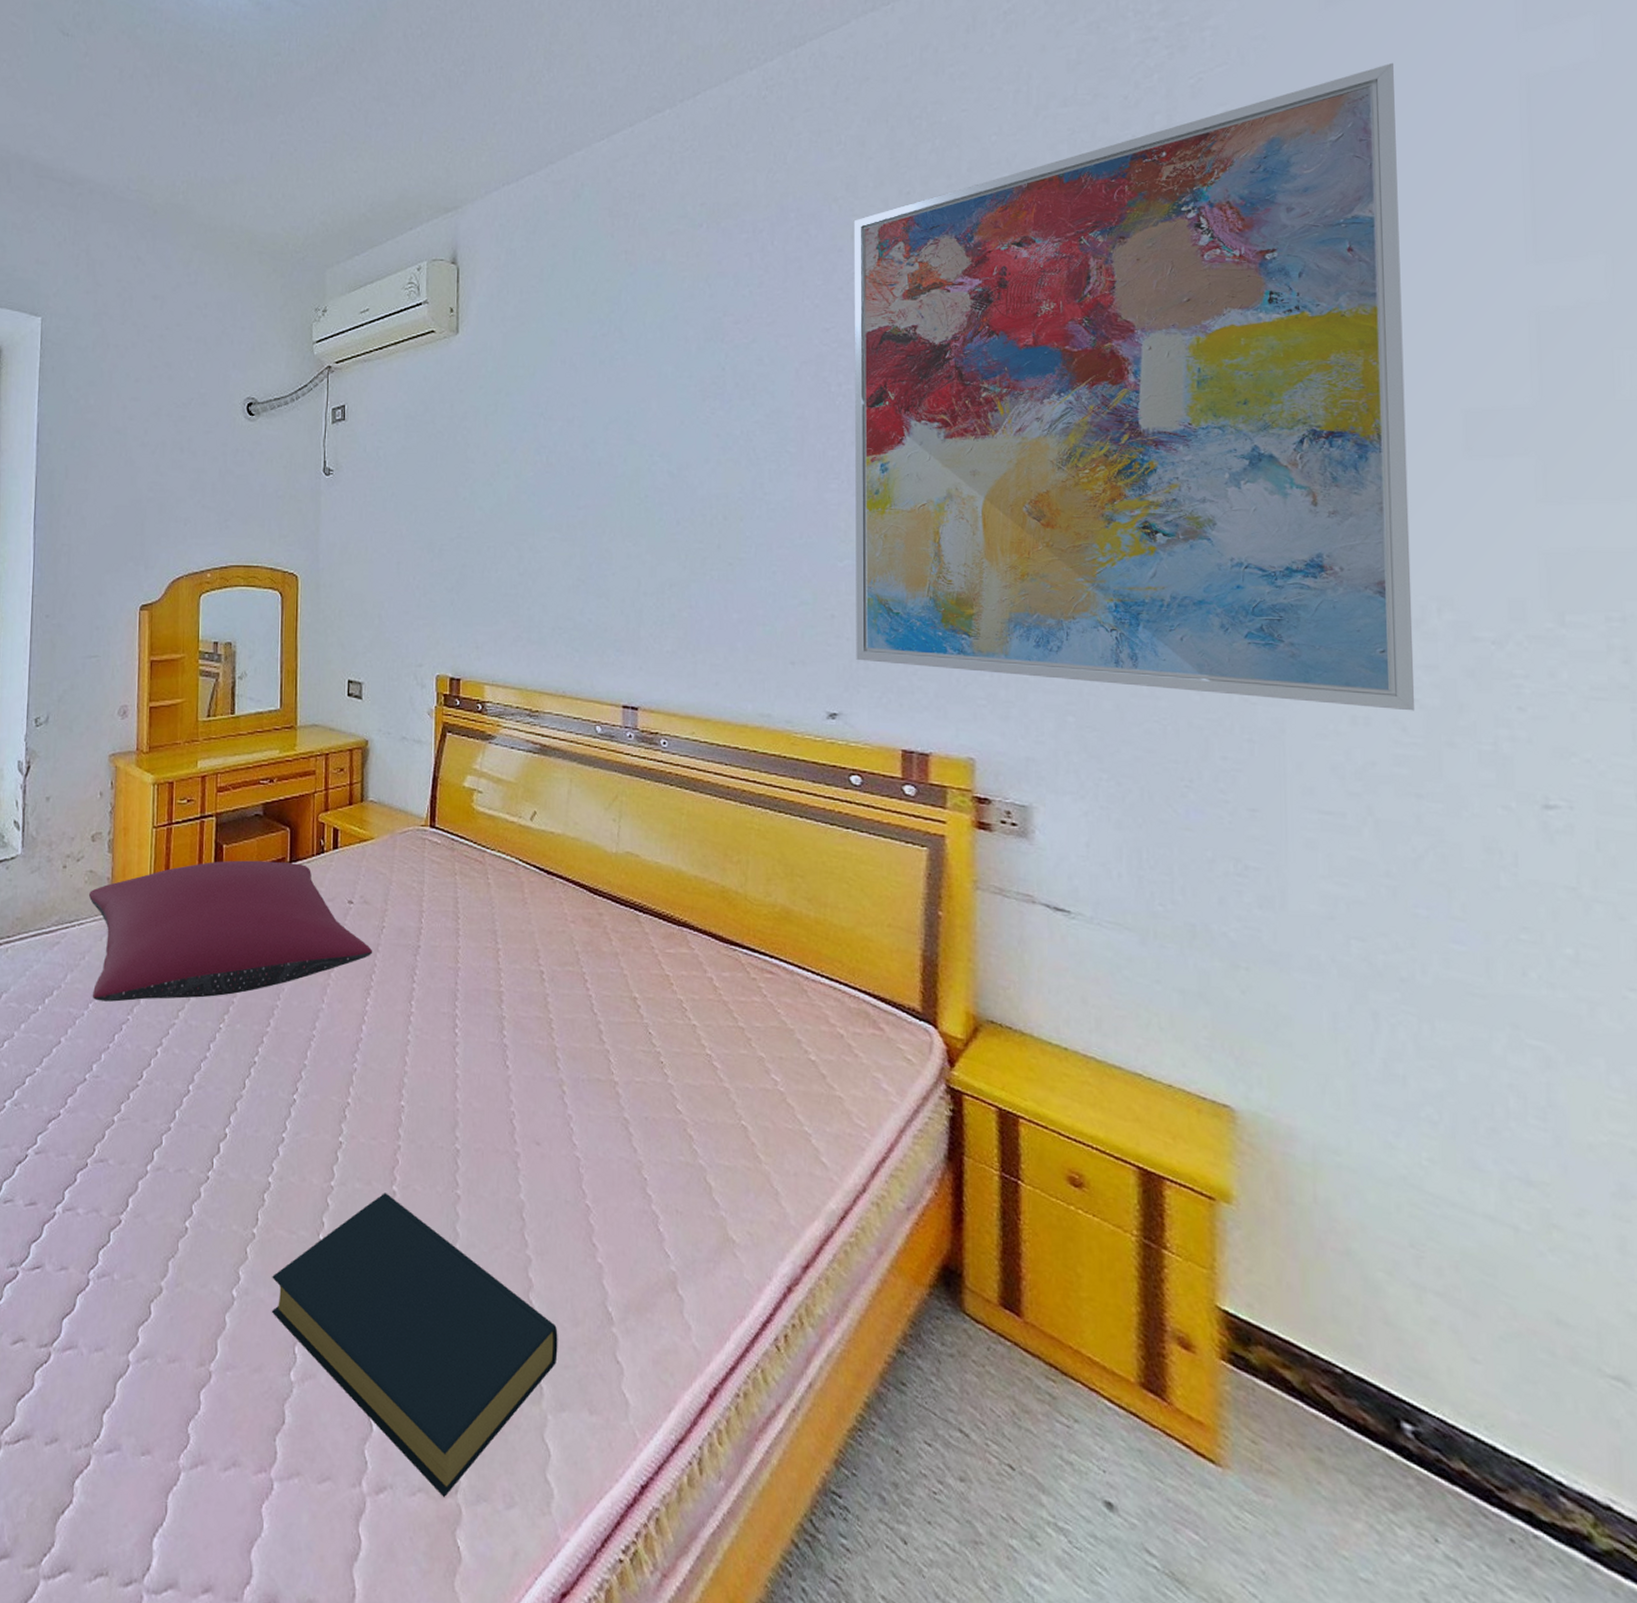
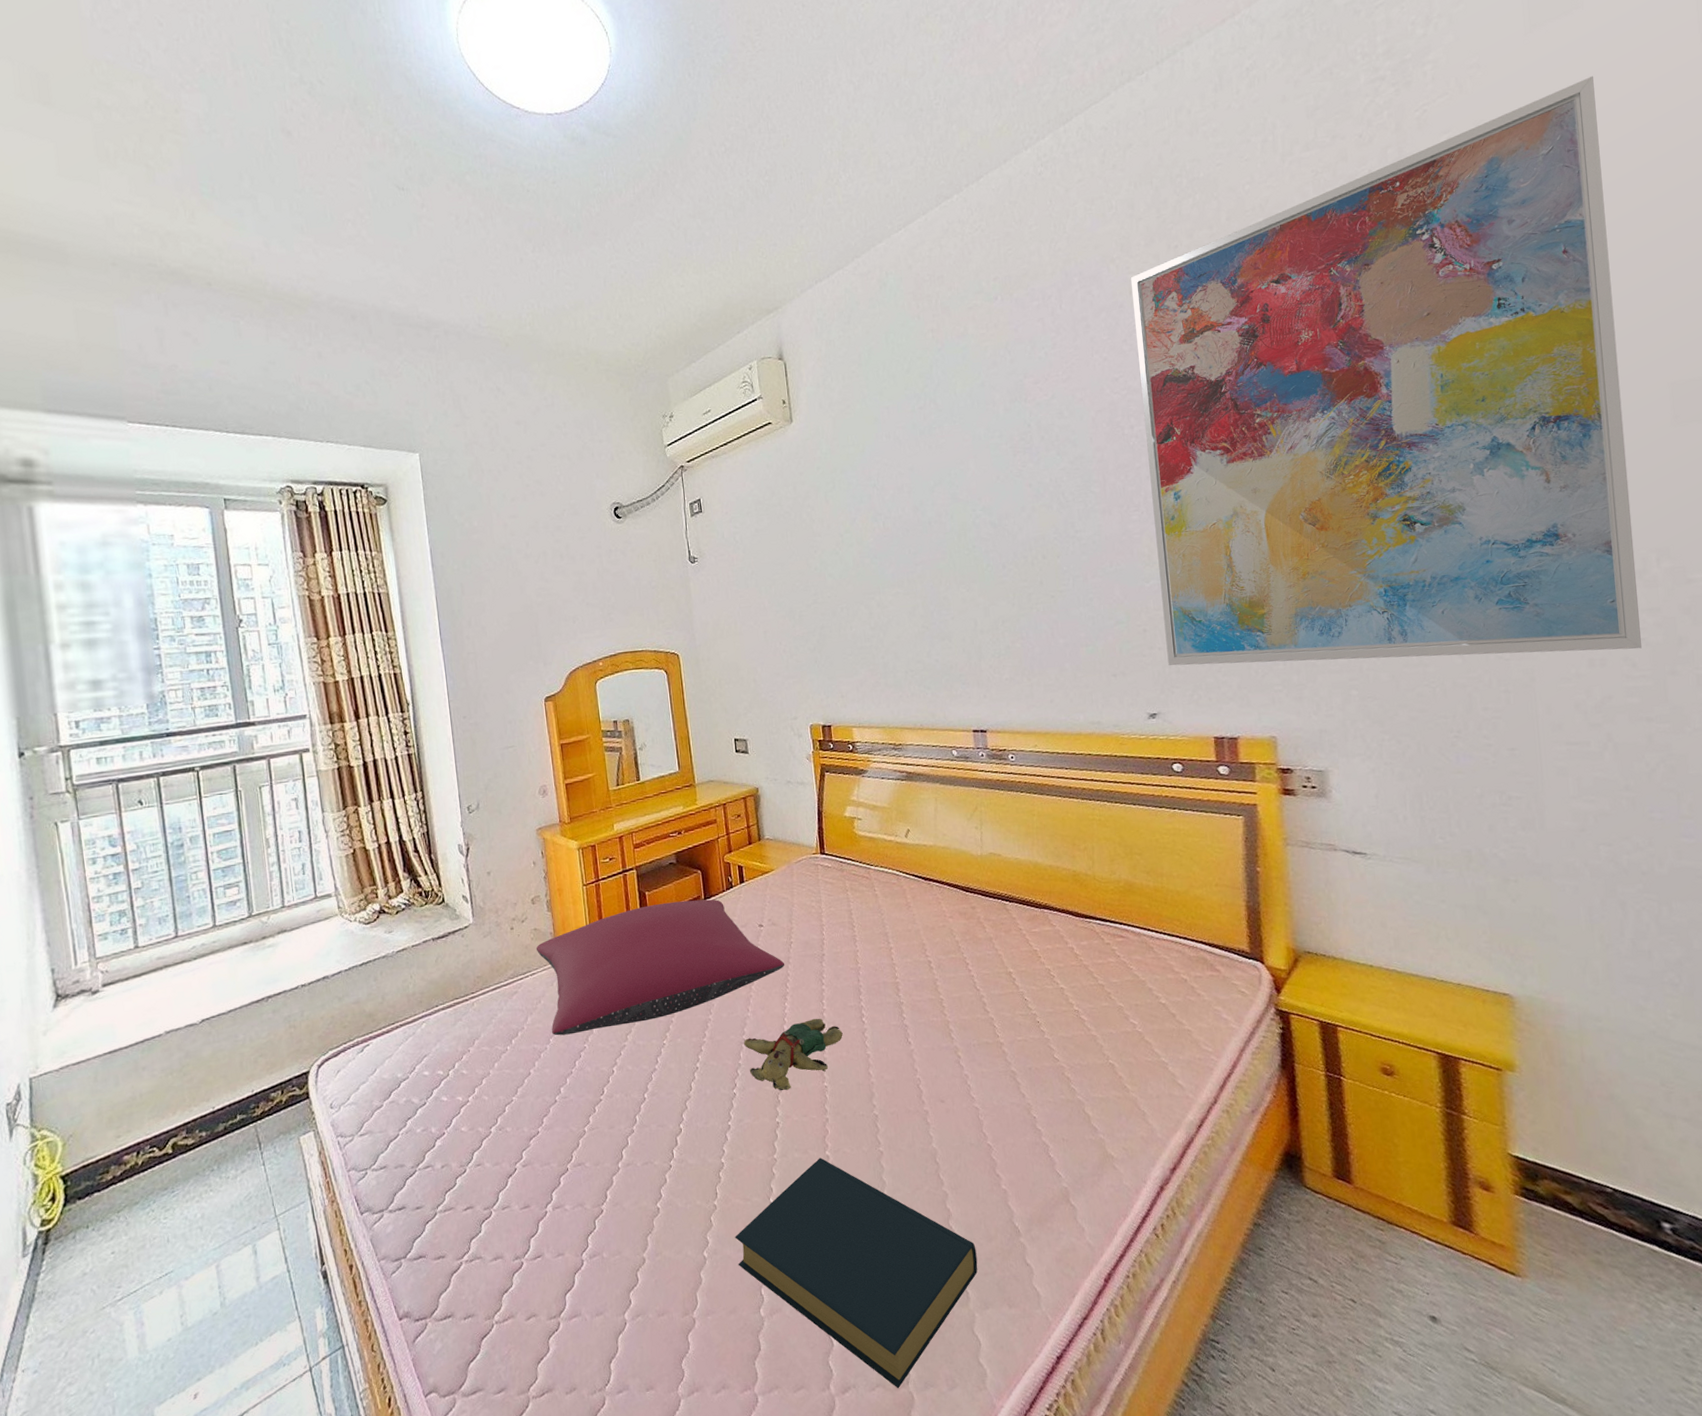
teddy bear: none [313,1021,430,1105] -> present [744,1018,843,1091]

